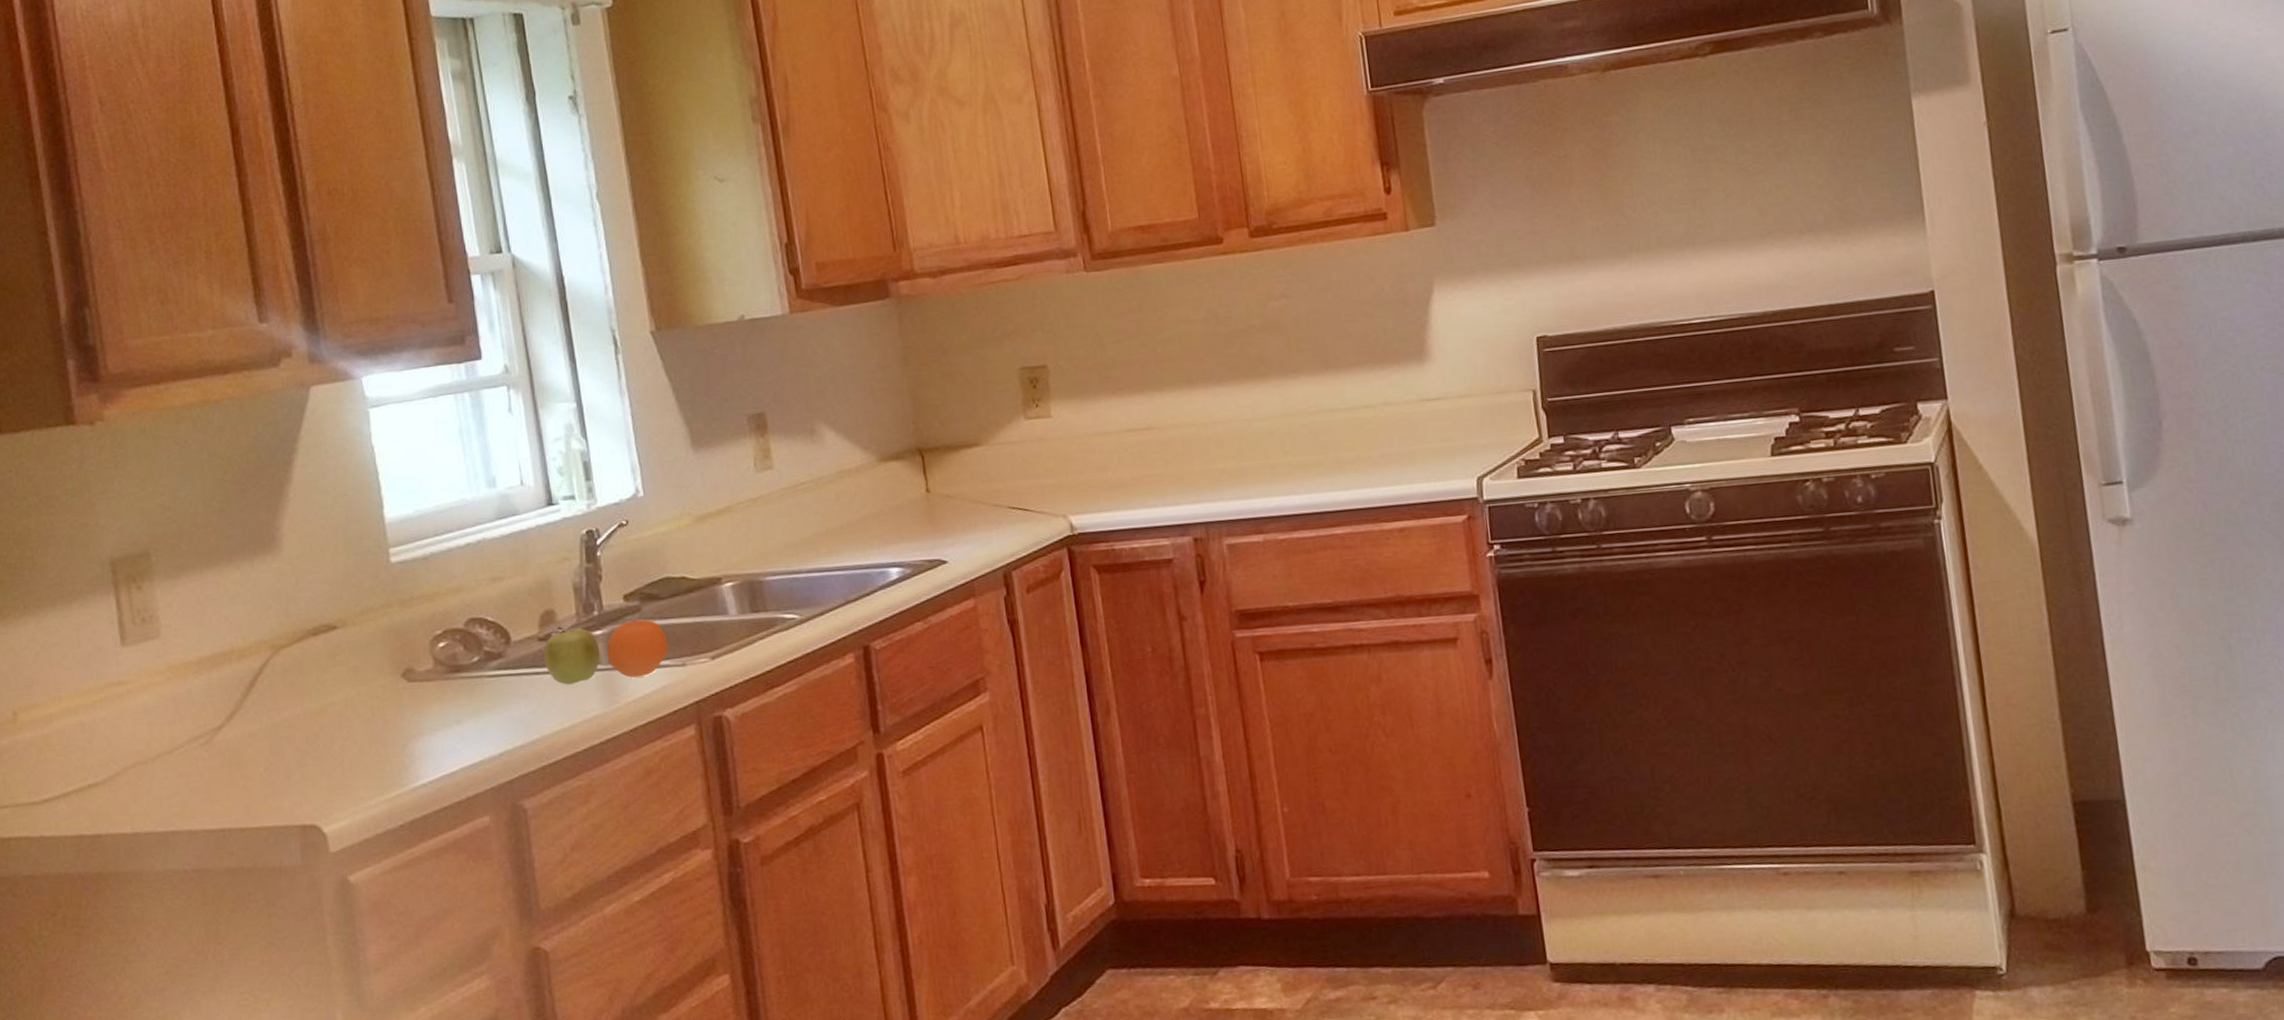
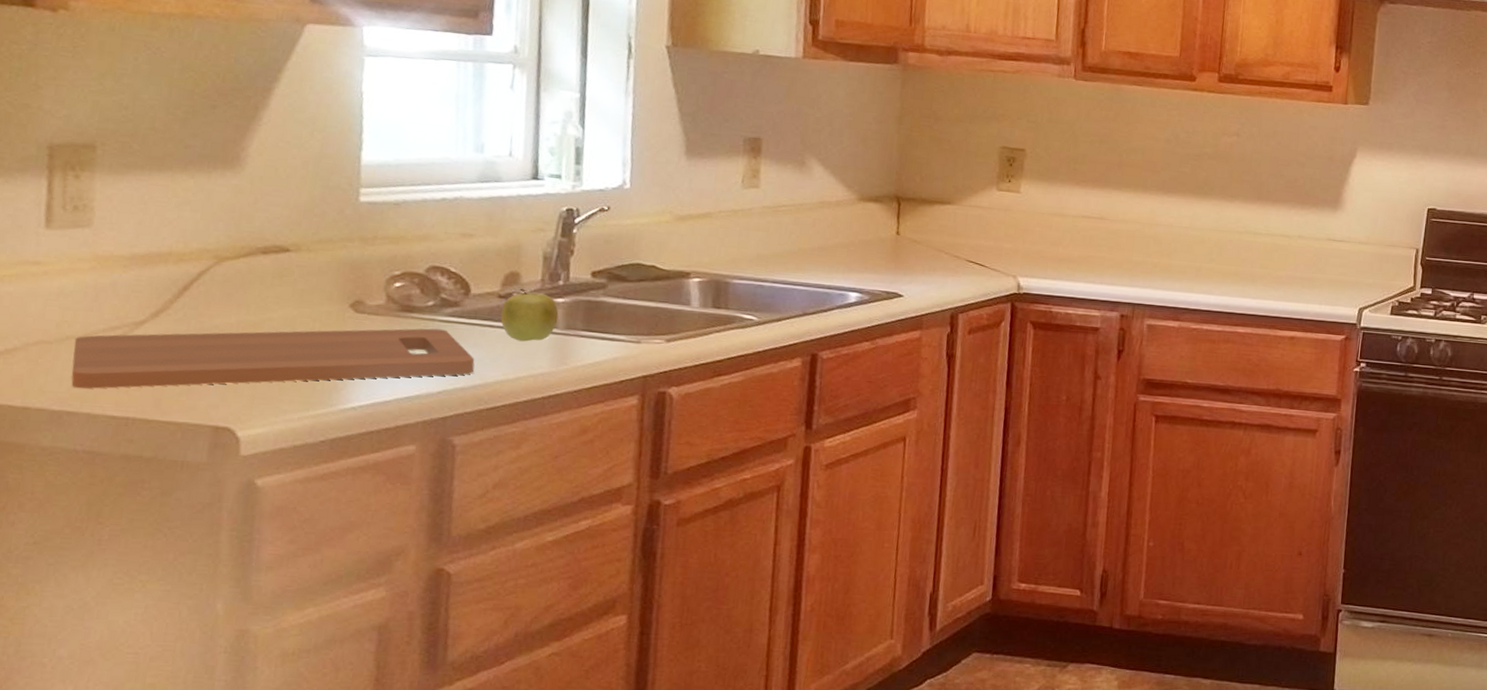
cutting board: none [165,685,529,806] -> present [71,328,475,389]
fruit: present [607,618,668,678] -> none [565,294,627,346]

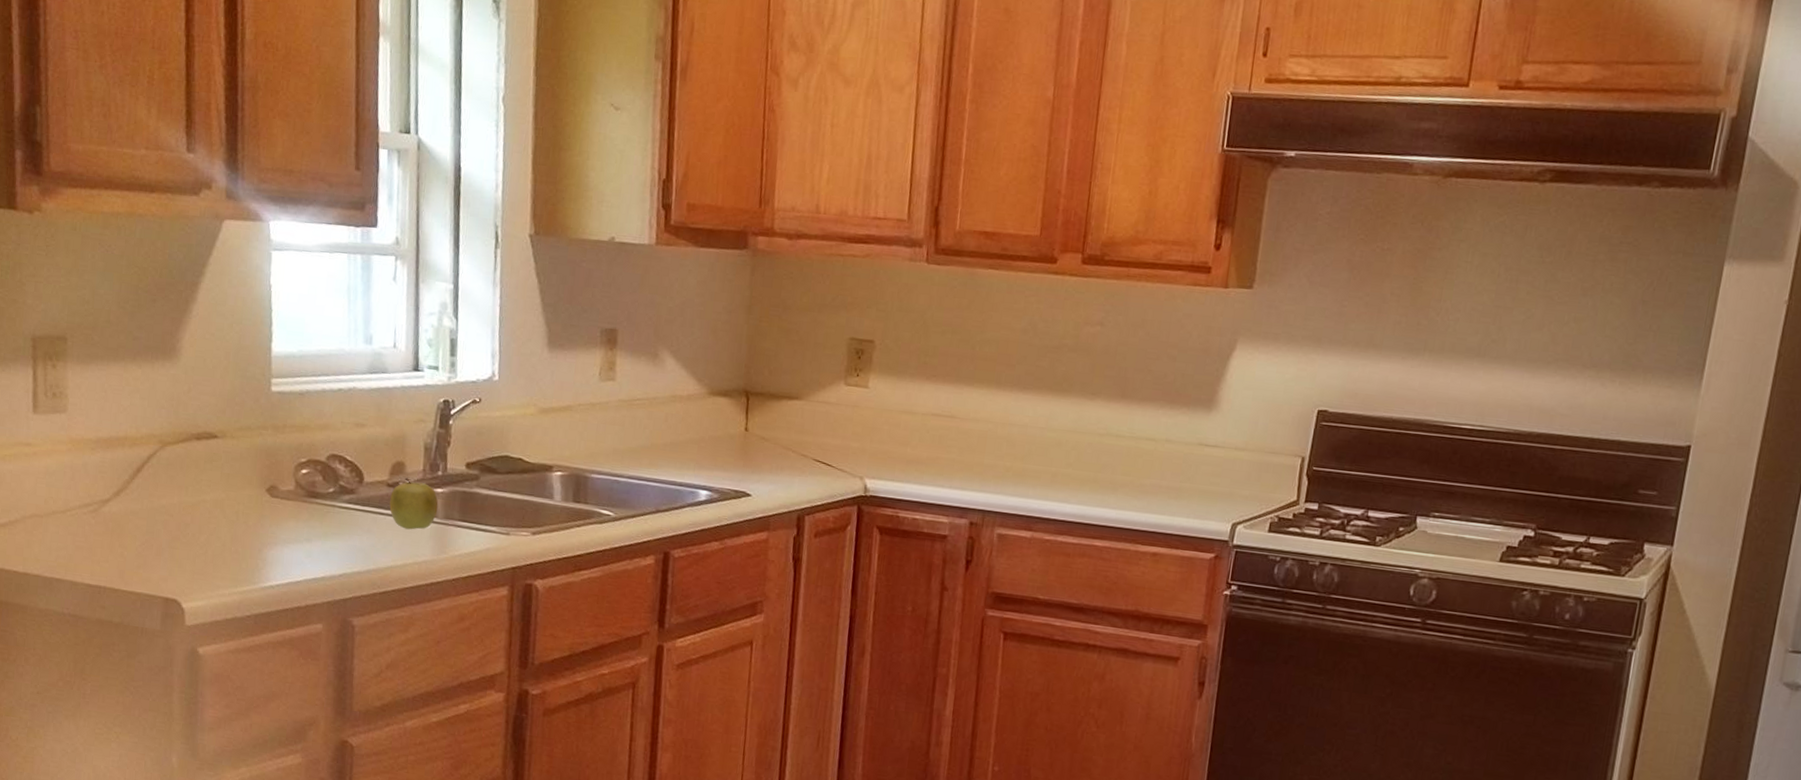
cutting board: present [71,328,475,389] -> none [57,510,369,560]

